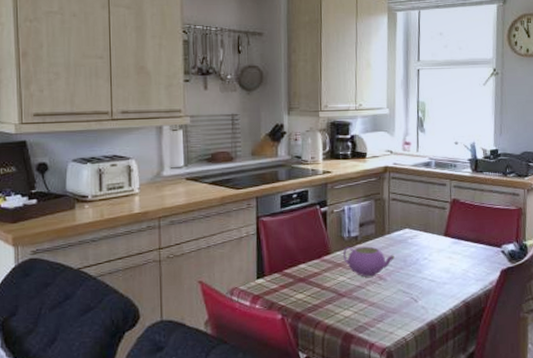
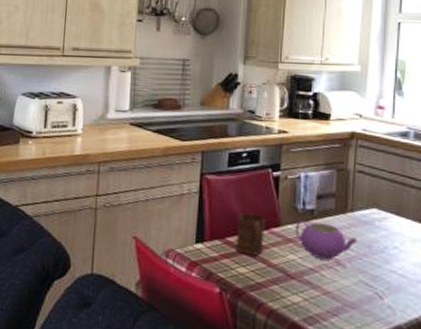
cup: none [292,246,317,283] -> present [235,212,265,256]

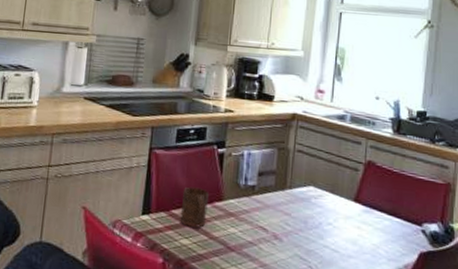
teapot: present [294,220,357,260] -> none [236,195,294,234]

